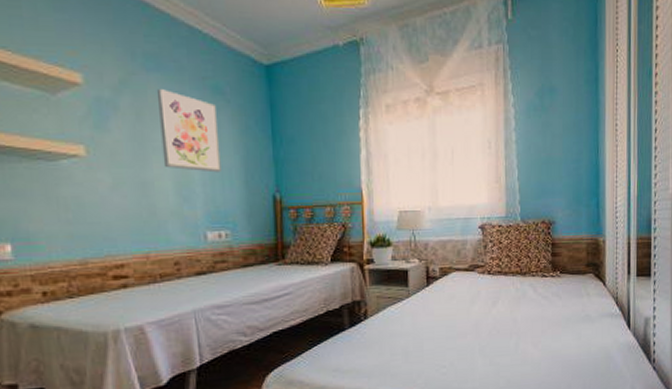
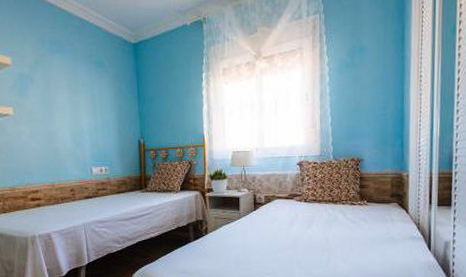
wall art: present [156,89,221,173] -> none [58,66,102,125]

